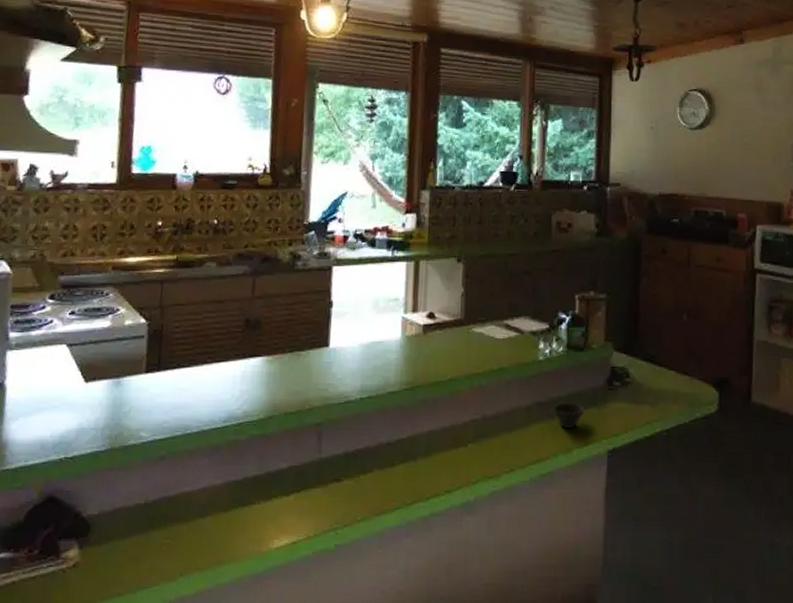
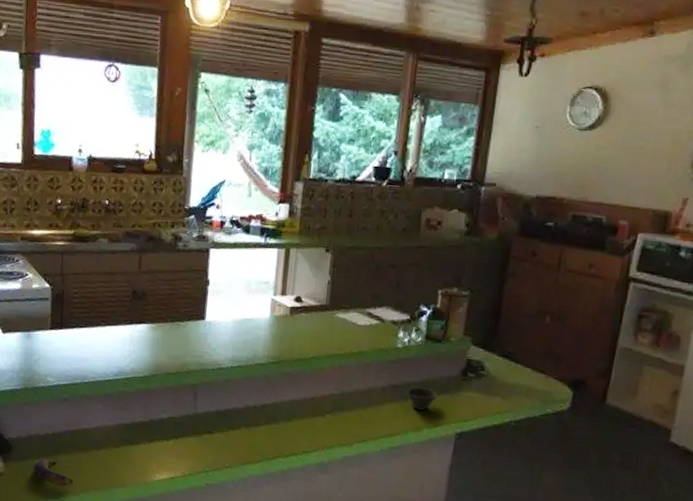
banana: none [118,538,171,572] -> present [33,458,74,487]

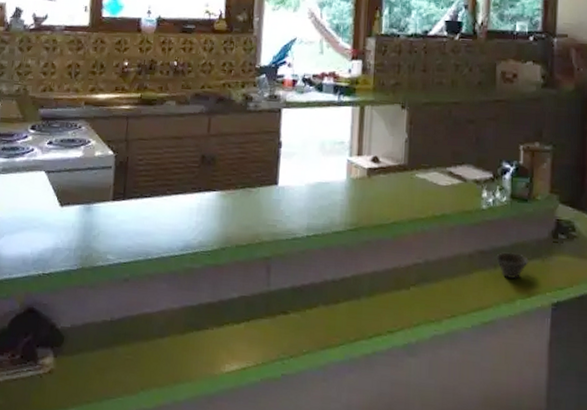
banana: present [33,458,74,487] -> none [87,351,133,384]

